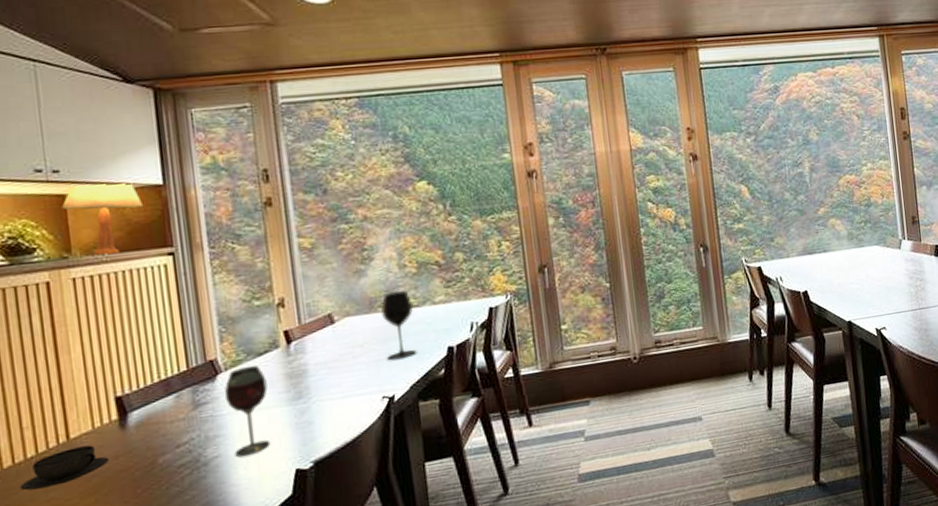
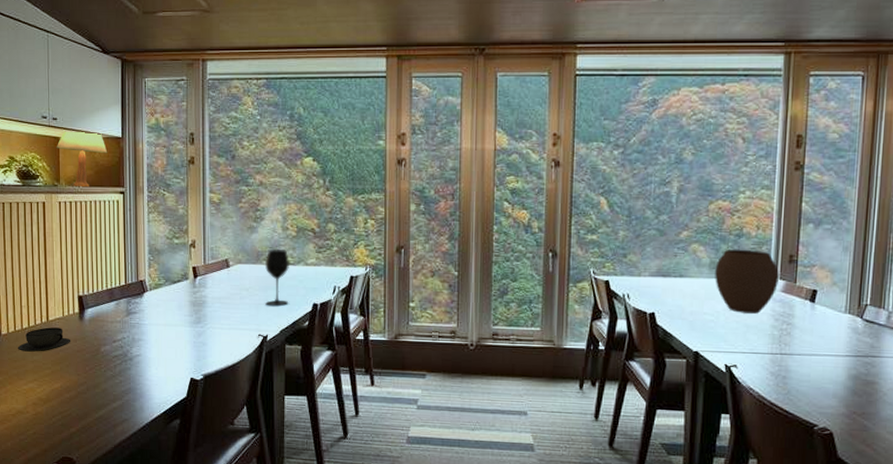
wineglass: present [224,364,271,457] -> none [148,290,177,359]
vase: none [853,216,907,278] -> present [715,249,779,314]

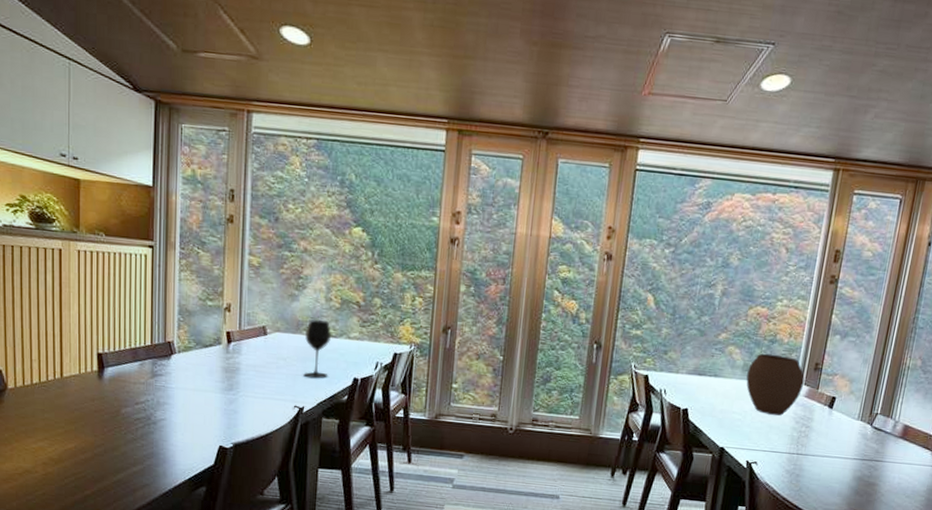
teacup: present [17,327,71,352] -> none [26,384,88,410]
table lamp: present [56,131,108,188] -> none [76,173,136,238]

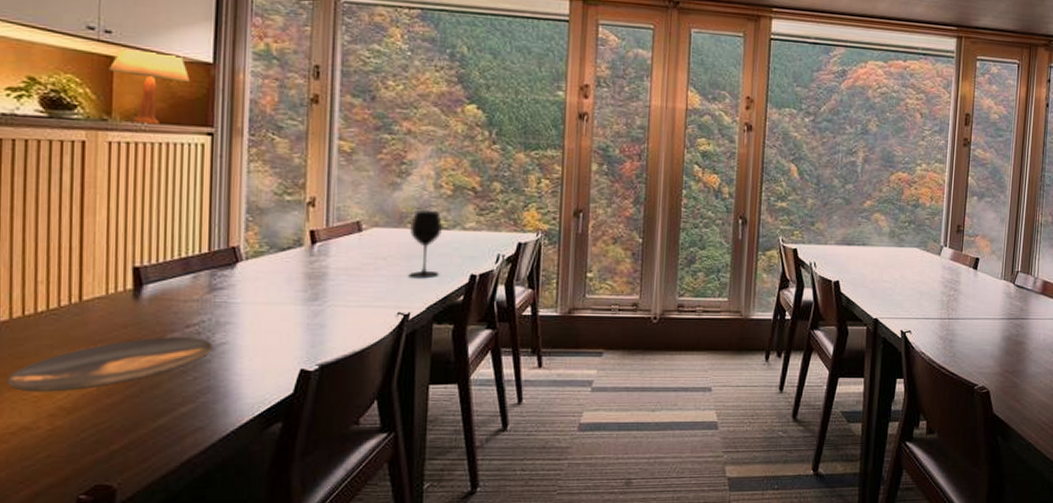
plate: none [14,410,155,447] -> present [6,337,213,393]
table lamp: none [76,173,136,238] -> present [108,48,191,125]
vase: present [746,353,805,416] -> none [894,218,948,281]

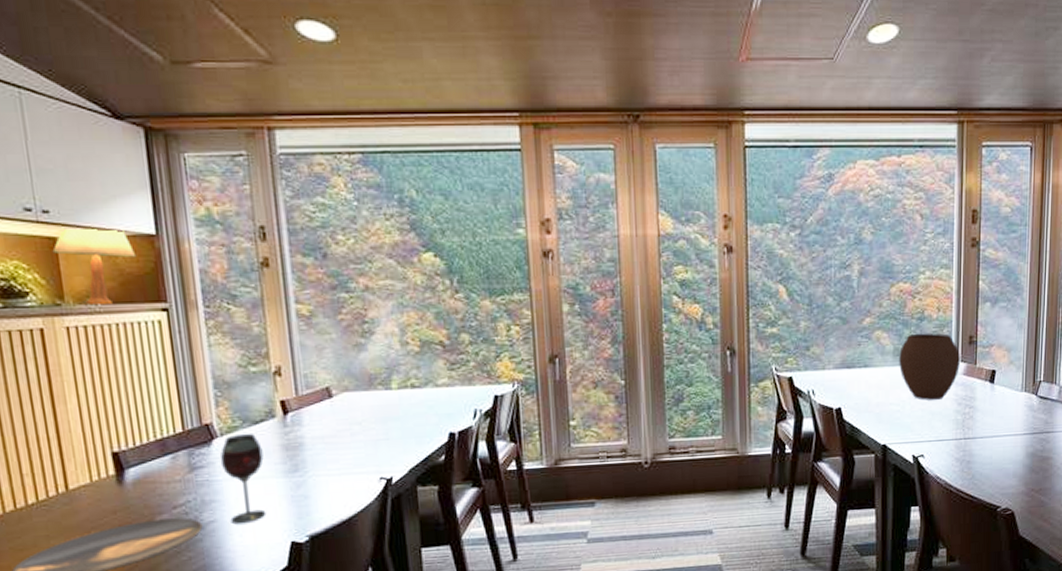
wineglass: none [241,259,286,347] -> present [220,433,266,523]
wineglass: present [408,209,442,279] -> none [380,369,417,442]
vase: none [894,218,948,281] -> present [899,333,960,400]

